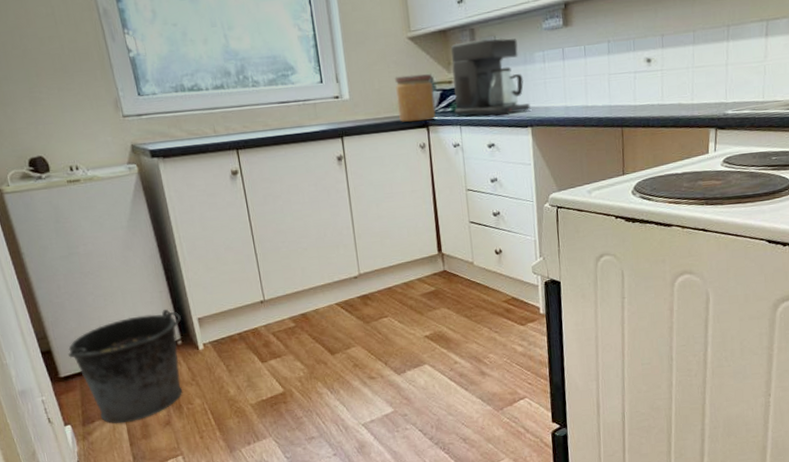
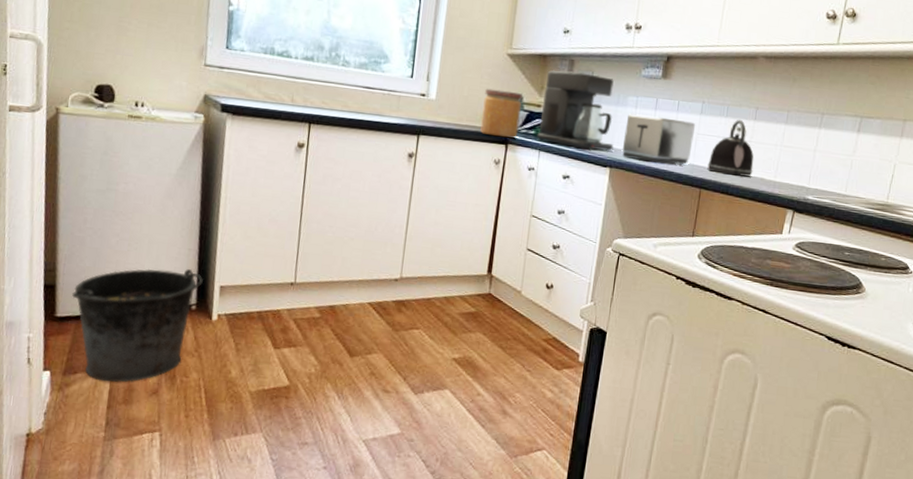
toaster: none [537,64,607,114] -> present [622,113,696,165]
kettle: none [624,50,670,109] -> present [707,119,754,177]

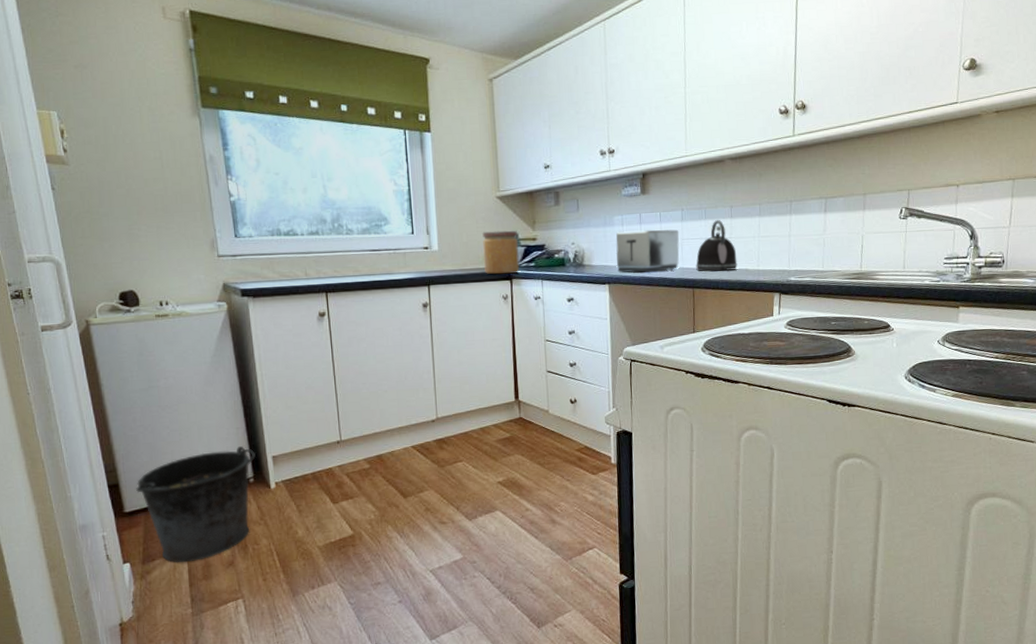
coffee maker: present [537,69,614,151] -> none [536,201,609,272]

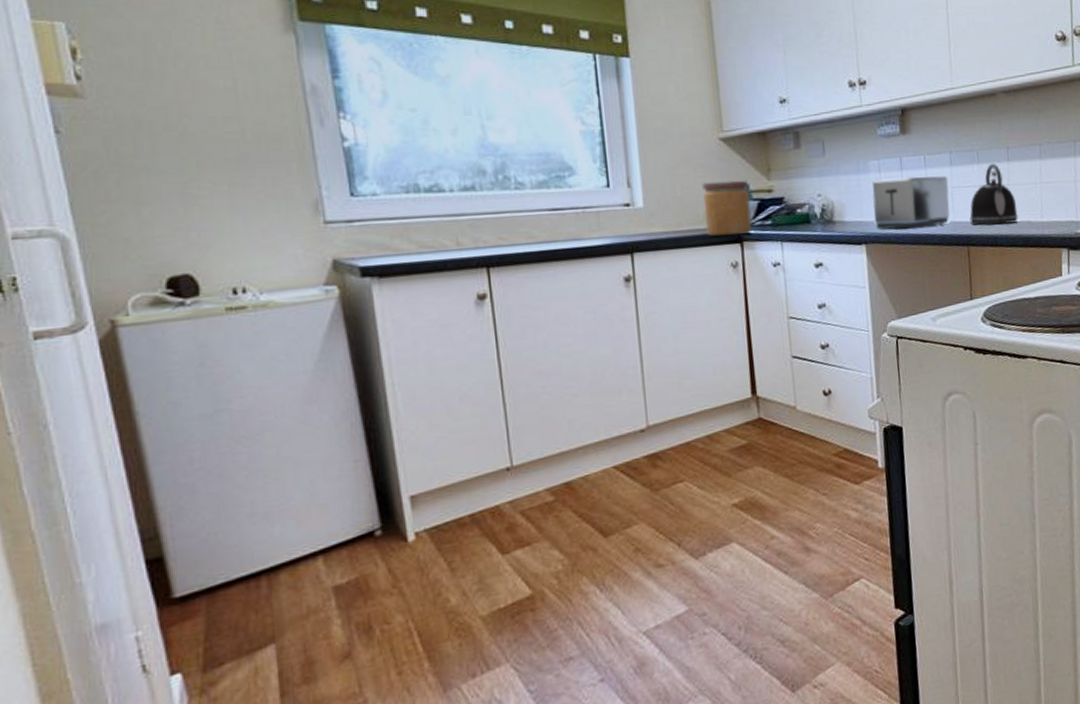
bucket: present [136,445,256,563] -> none [193,485,384,665]

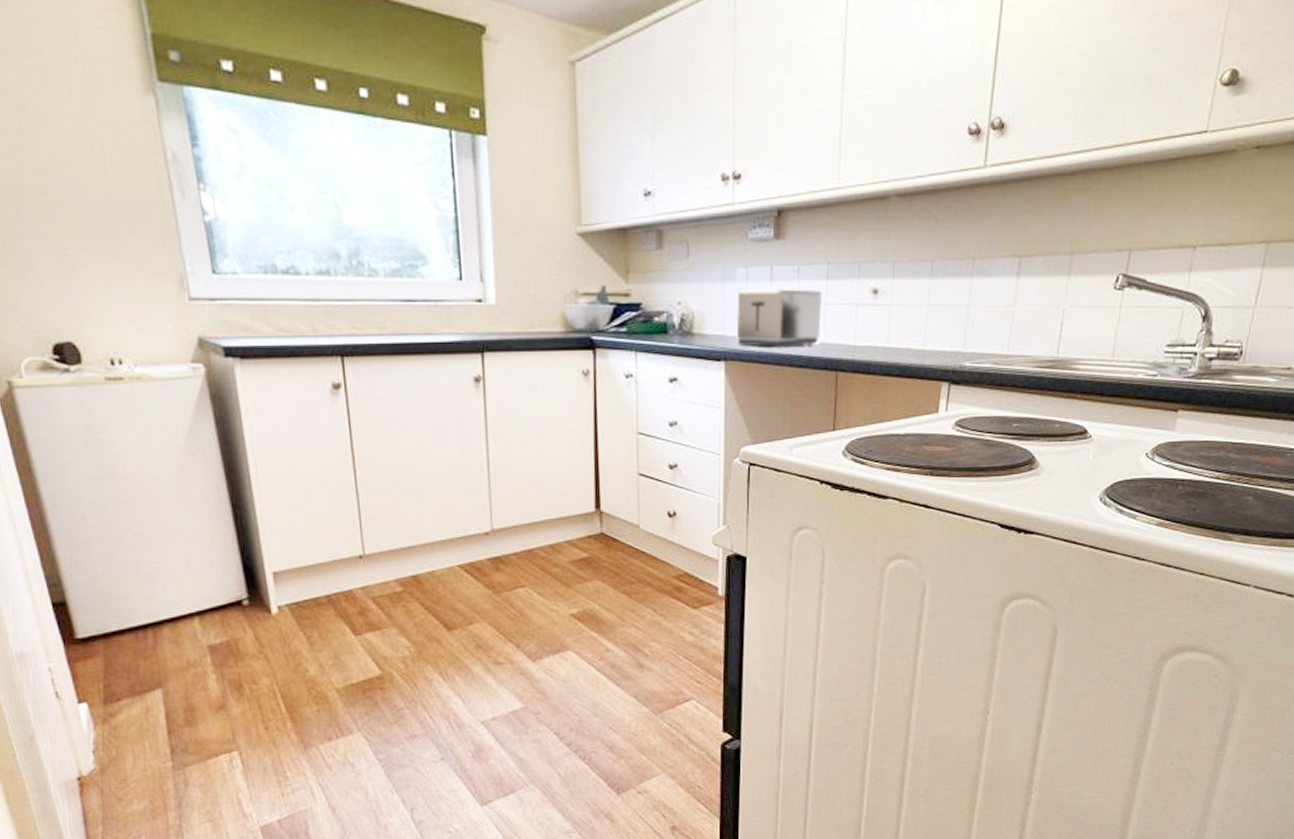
jar: present [702,180,752,237] -> none [556,281,606,342]
kettle: present [969,163,1019,225] -> none [842,279,897,350]

